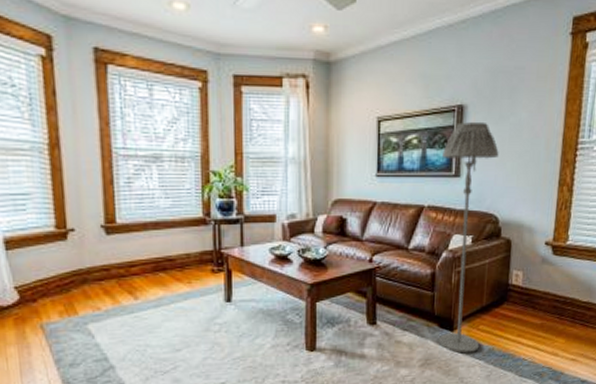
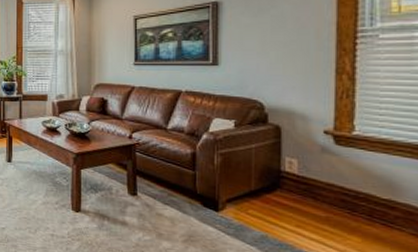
floor lamp: present [438,121,499,354] -> none [198,15,260,237]

